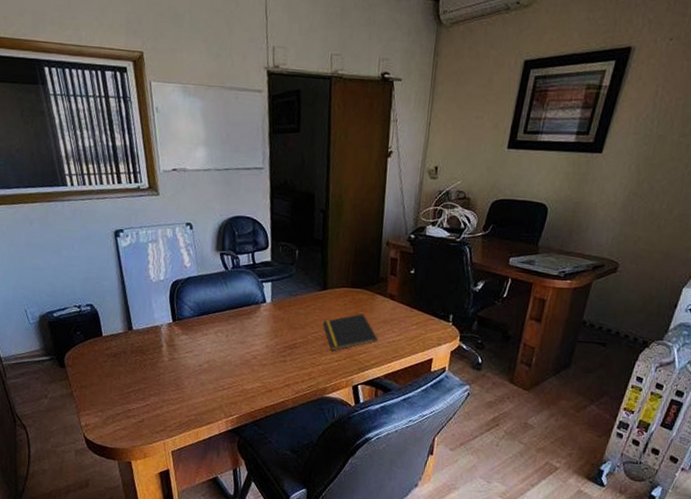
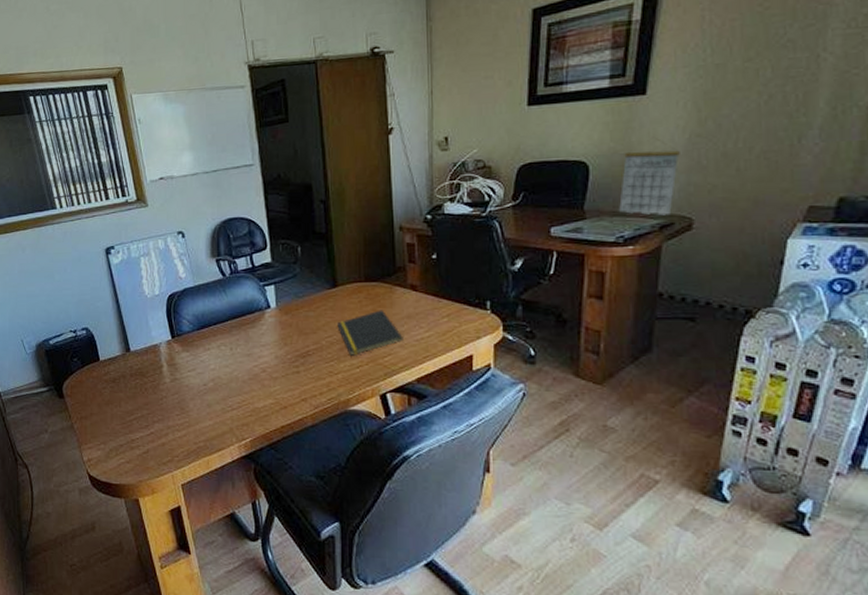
calendar: none [565,192,619,258] -> present [619,138,680,216]

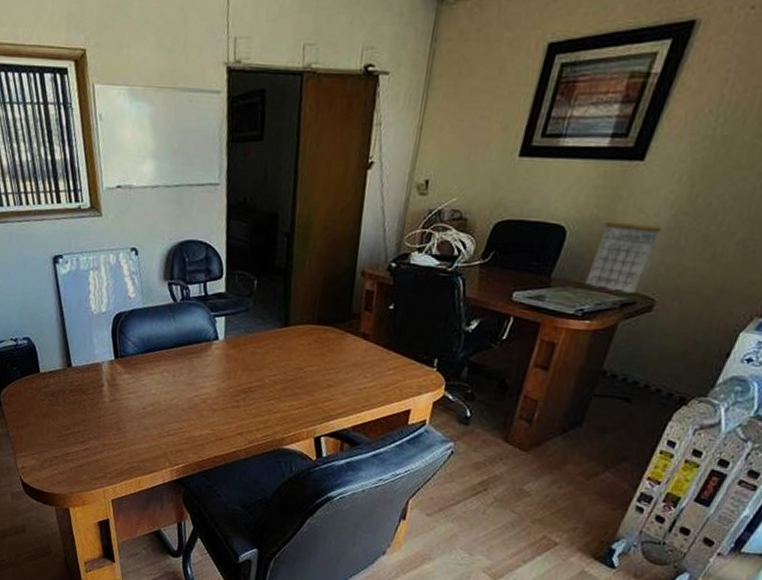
notepad: present [337,310,403,356] -> none [283,354,346,397]

